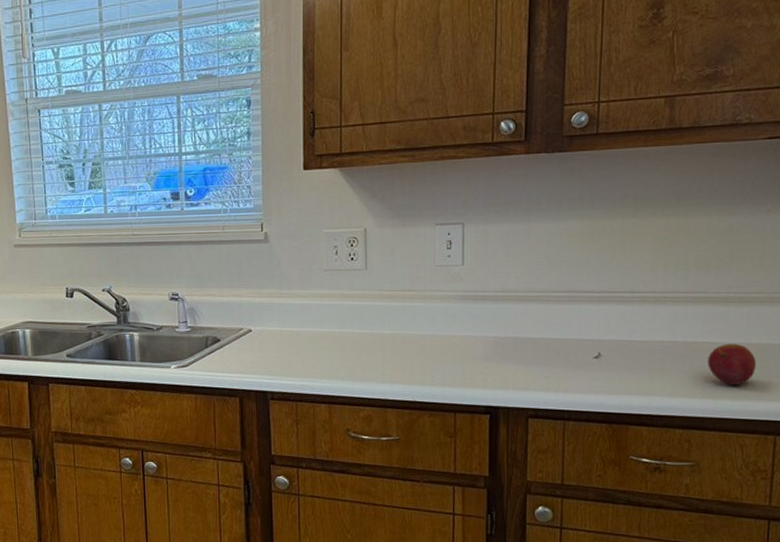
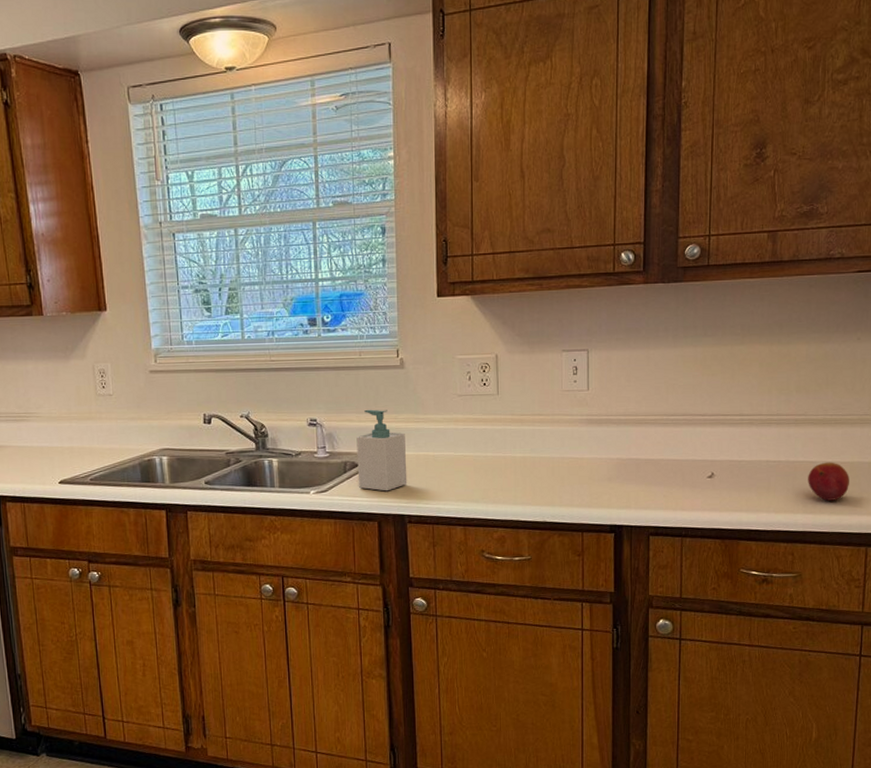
soap bottle: none [219,284,270,367] -> present [356,409,408,492]

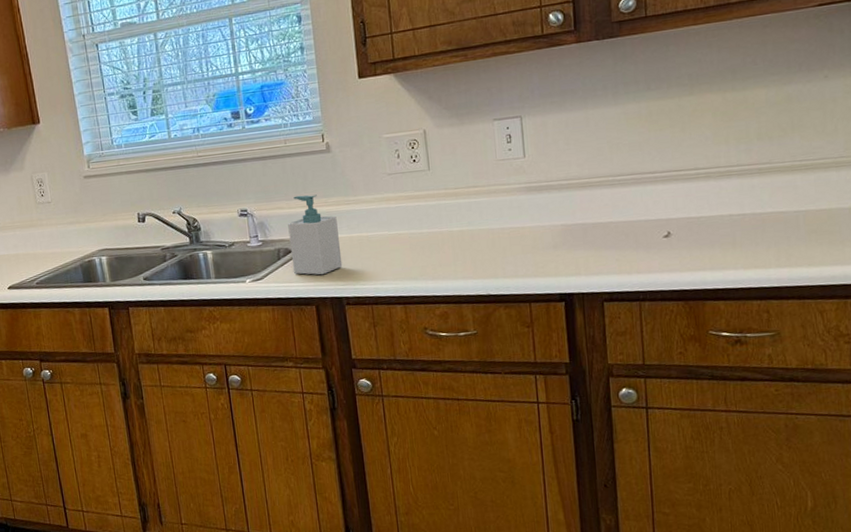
fruit: present [808,462,849,501] -> none [779,210,828,253]

